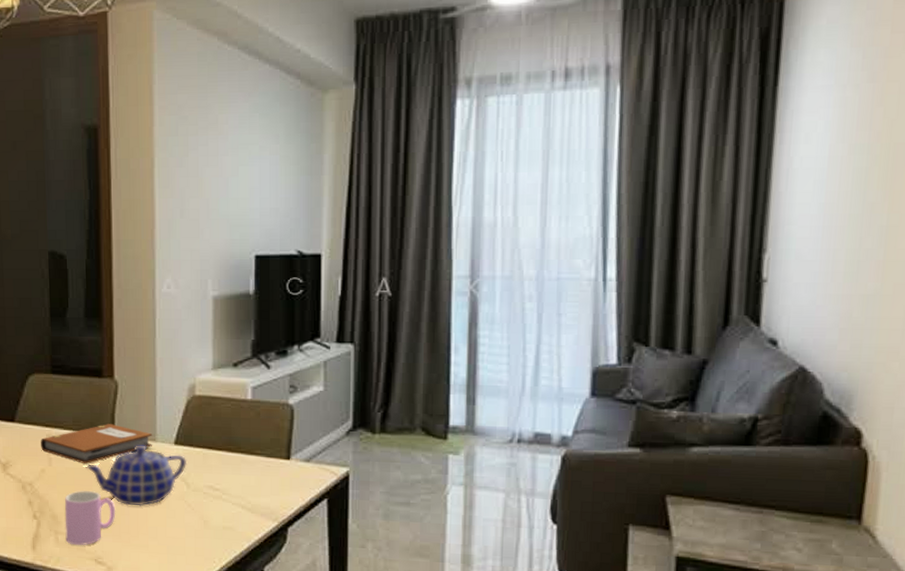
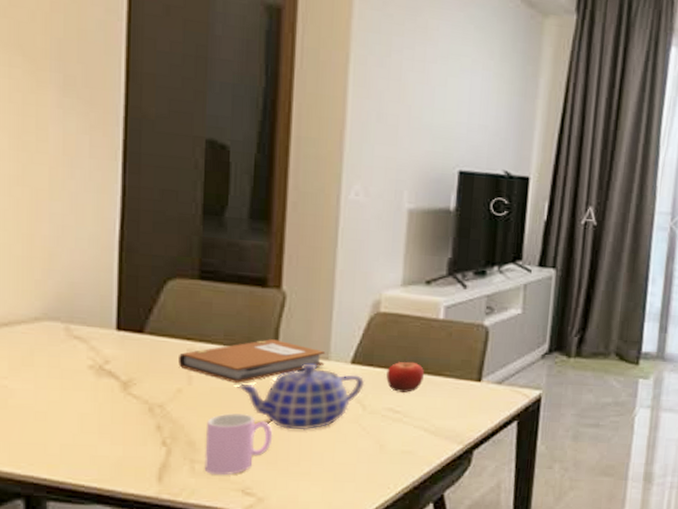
fruit: none [205,439,237,471] -> present [386,359,424,393]

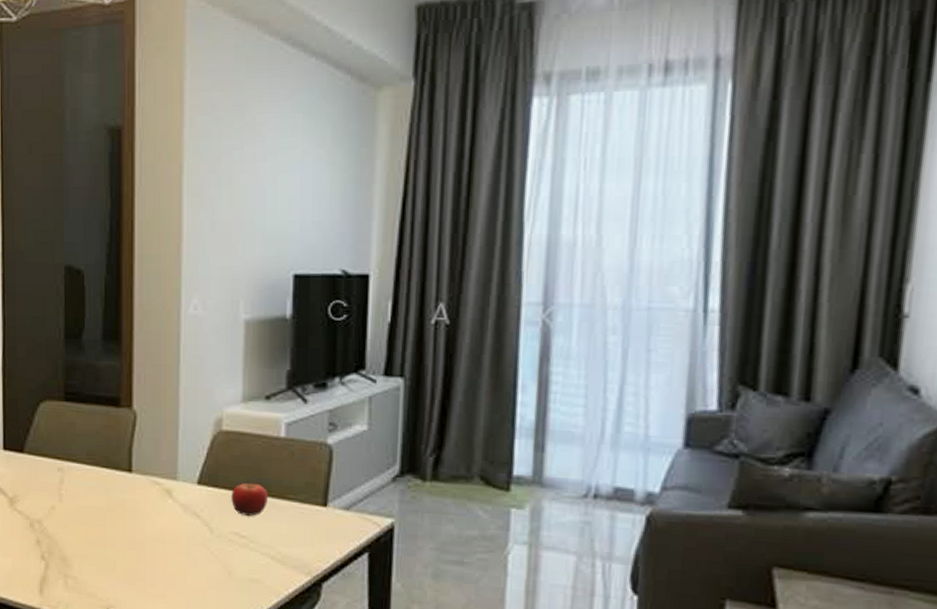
notebook: present [179,339,326,383] -> none [51,458,174,502]
cup: present [204,413,272,476] -> none [75,531,130,592]
teapot: present [237,363,365,431] -> none [99,483,211,552]

